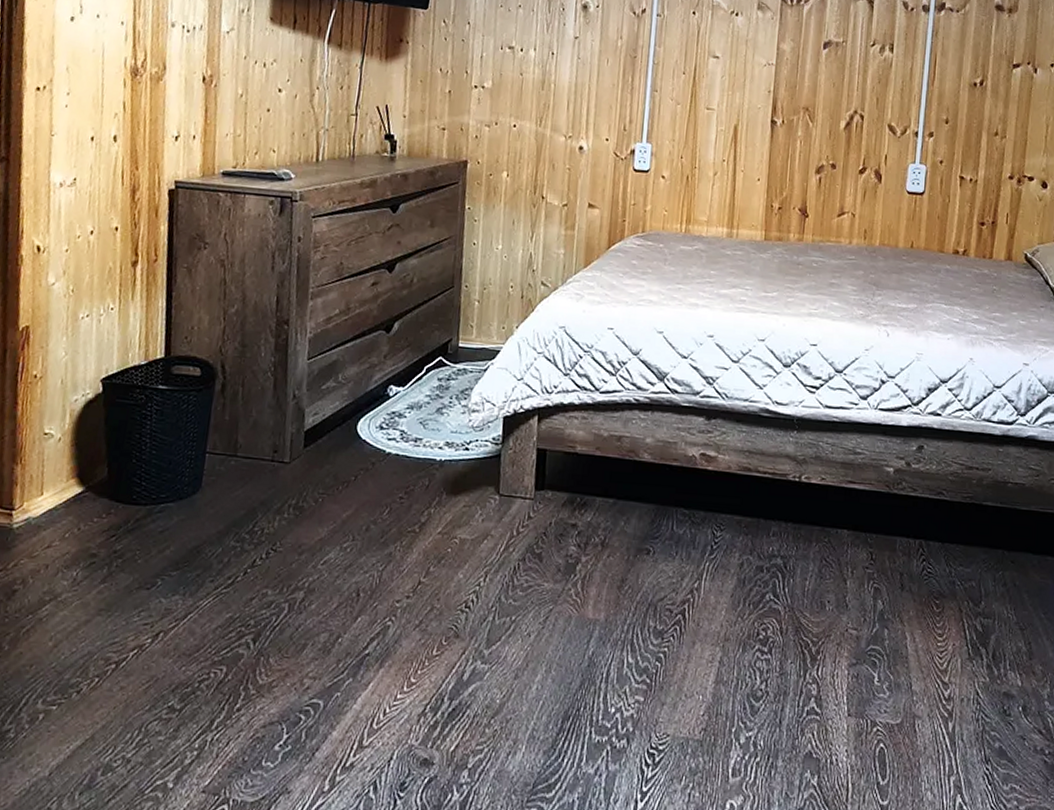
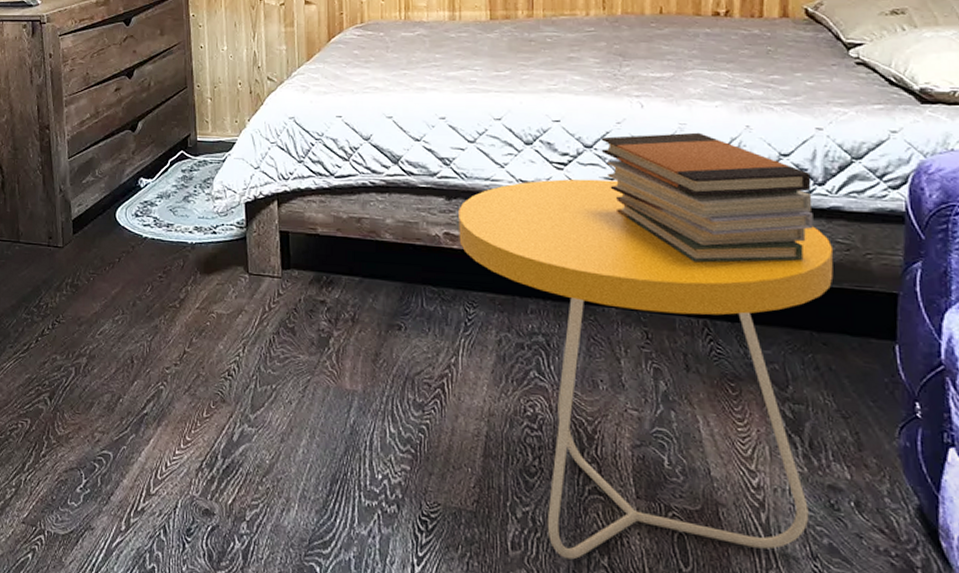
side table: none [714,402,1027,782] -> present [458,179,834,560]
book stack: none [849,362,1016,487] -> present [600,132,814,263]

